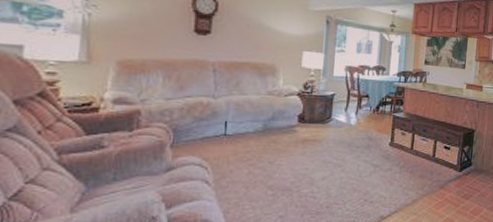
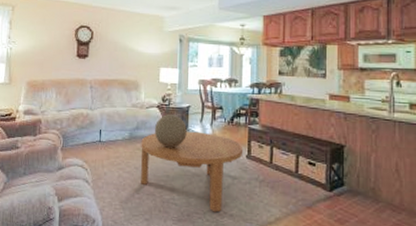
coffee table: none [275,120,387,201] -> present [141,131,244,212]
decorative sphere: none [293,103,330,139] -> present [154,114,187,148]

